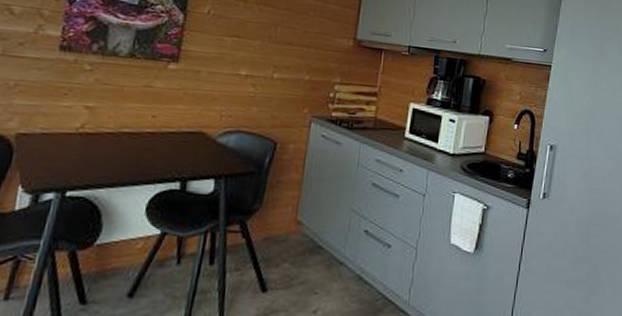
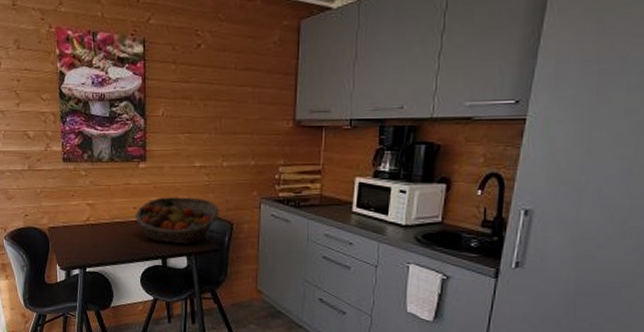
fruit basket: none [152,106,263,164] -> present [135,197,220,244]

